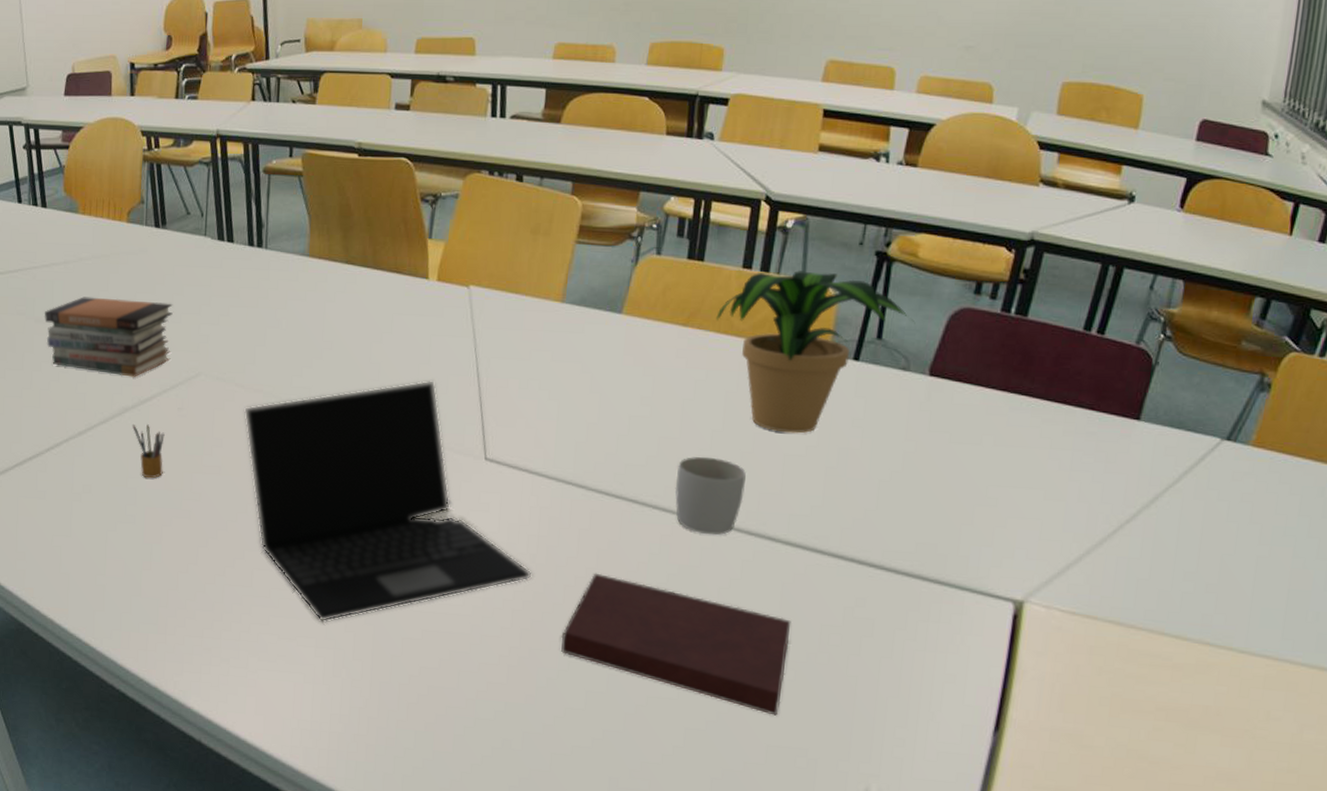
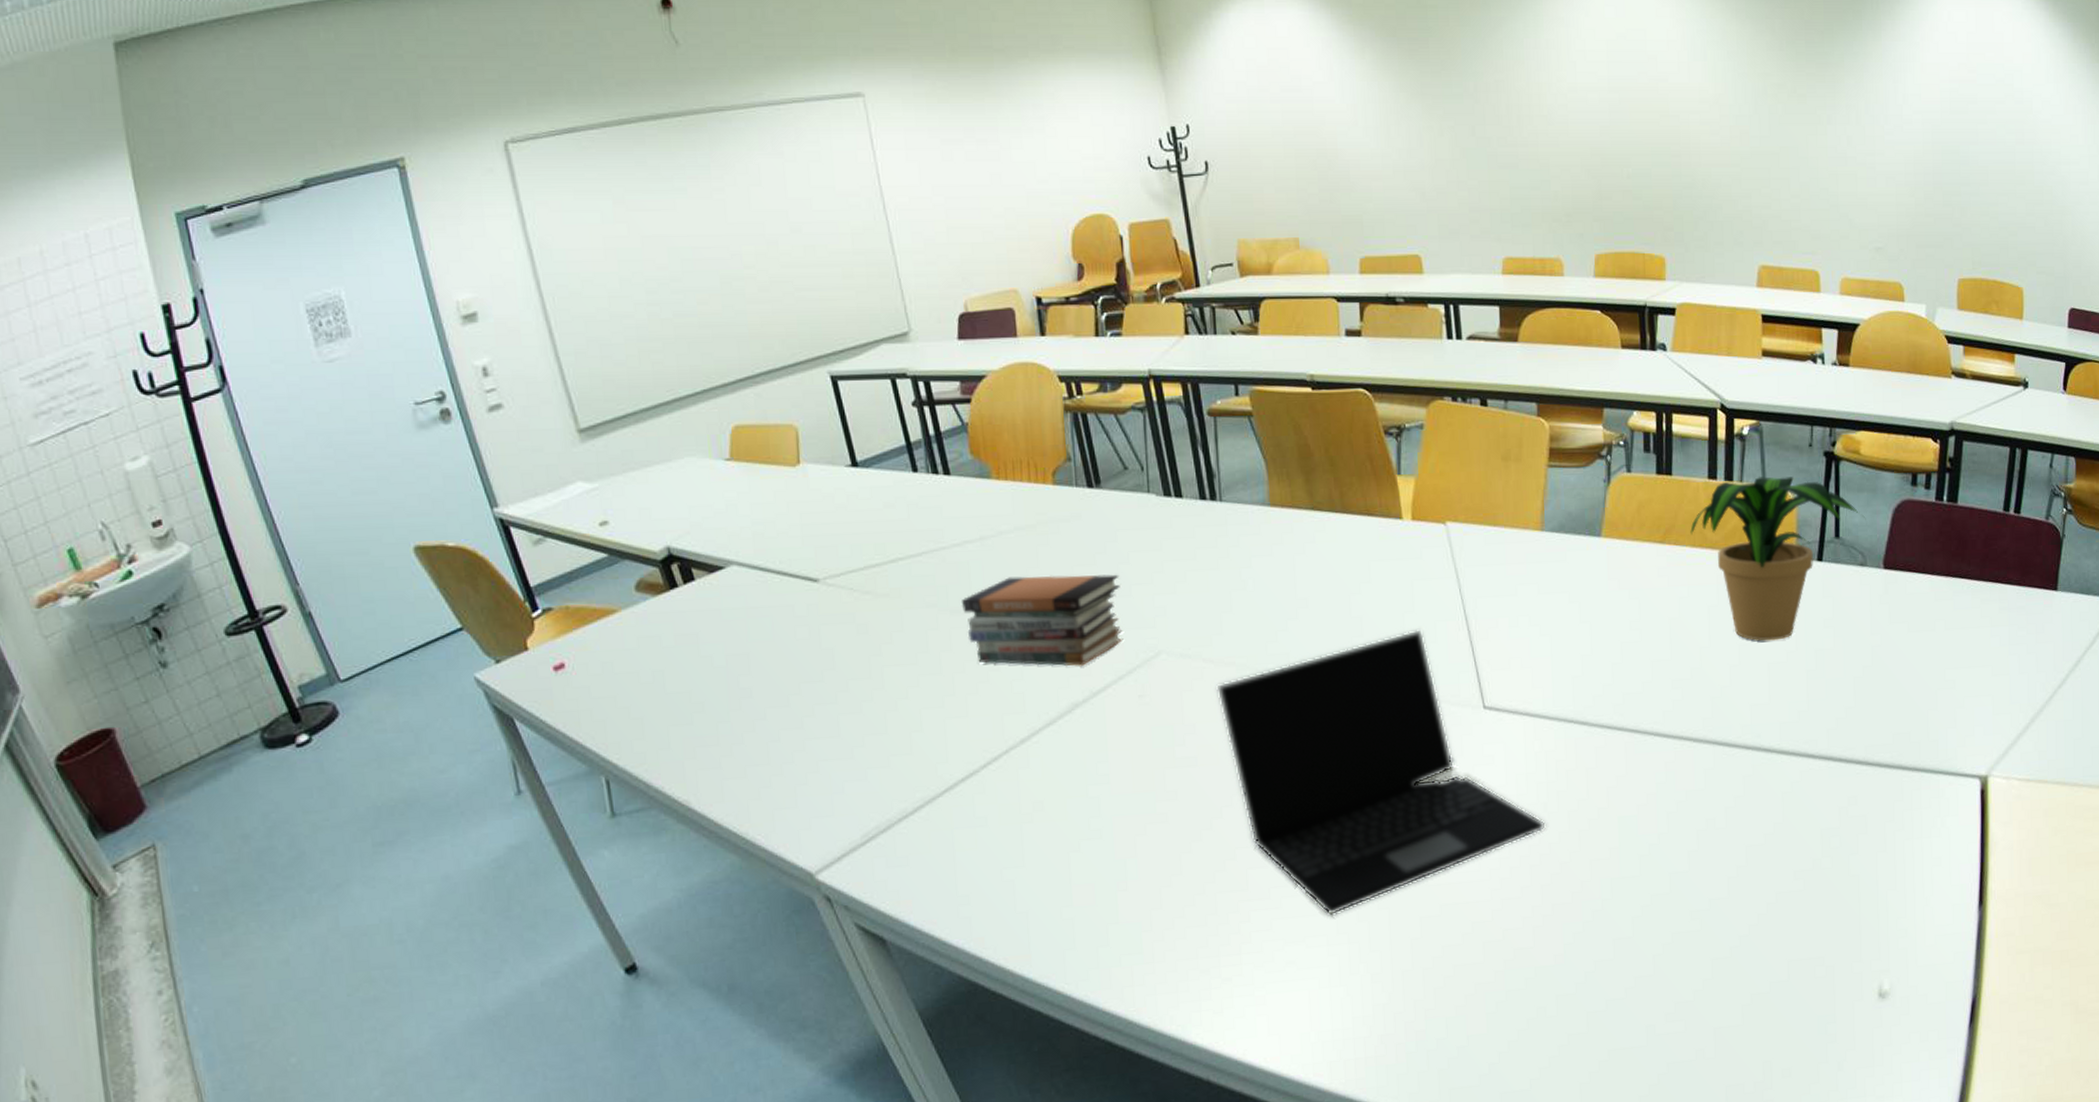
pencil box: present [133,424,165,479] -> none [1086,719,1129,783]
notebook: present [561,573,792,716] -> none [1582,812,1796,929]
mug: present [675,456,746,536] -> none [1672,675,1737,756]

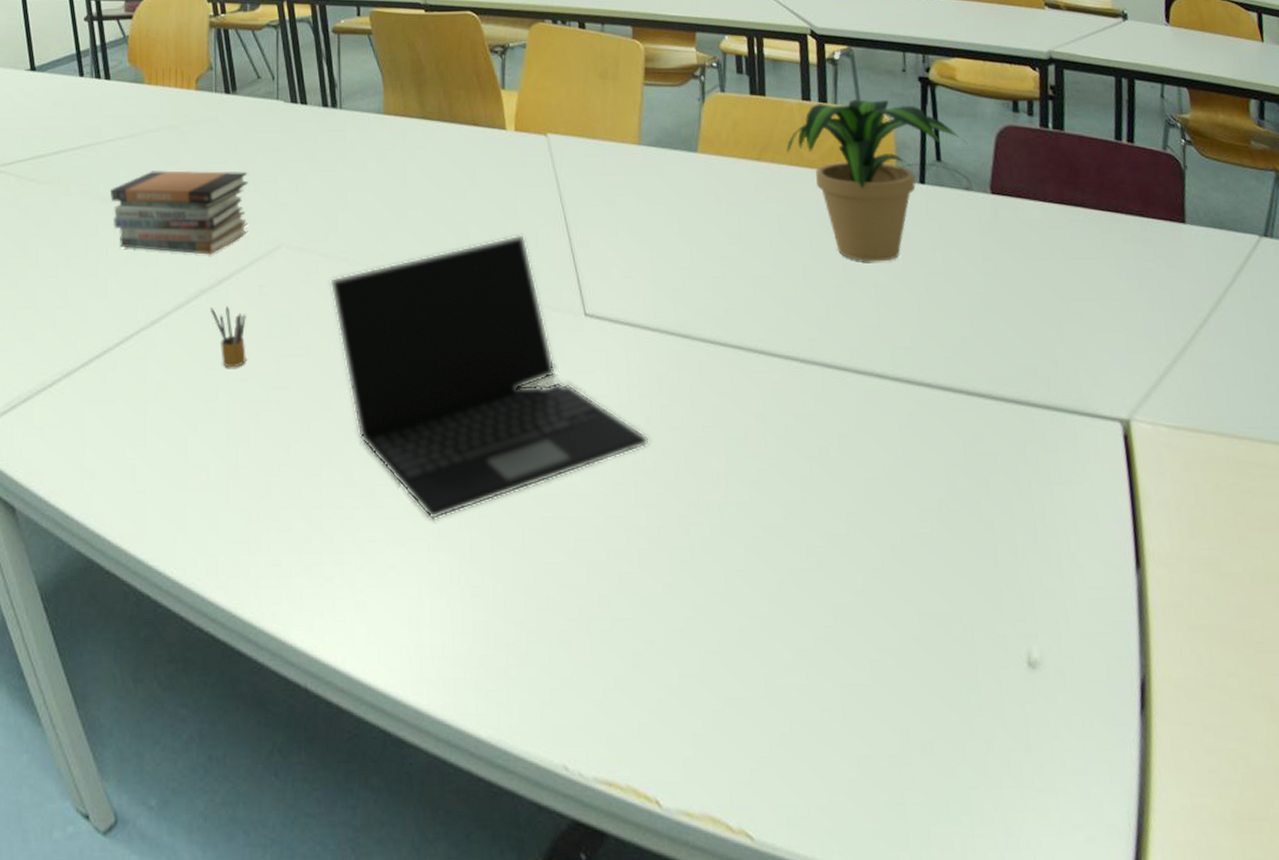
pencil box: none [1086,719,1129,783] -> present [211,306,246,368]

